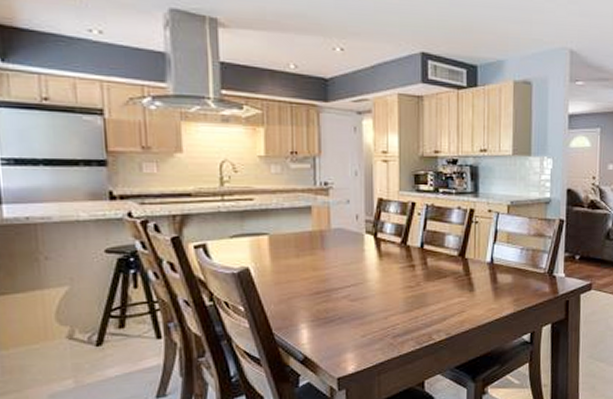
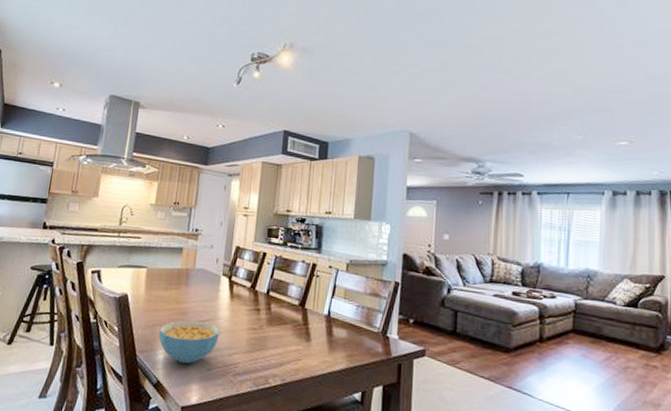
cereal bowl: none [297,287,372,334] -> present [158,320,221,364]

